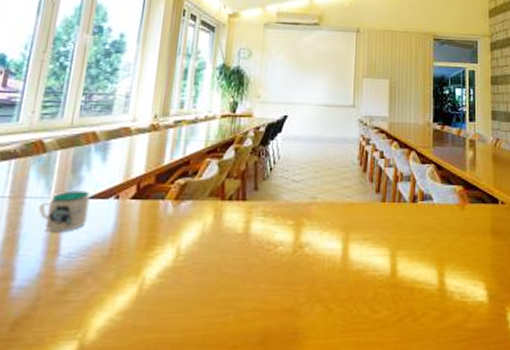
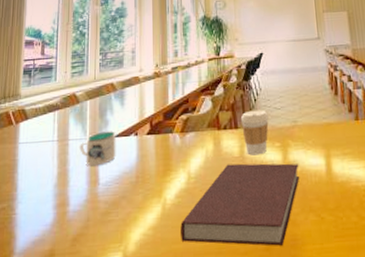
notebook: none [157,241,311,340] -> present [180,163,300,246]
coffee cup: none [250,180,284,233] -> present [240,109,269,156]

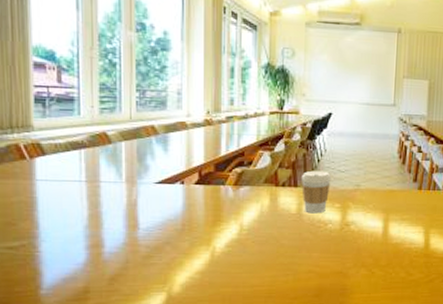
mug: present [80,131,117,166] -> none [114,176,160,211]
notebook: present [180,163,300,246] -> none [230,220,356,293]

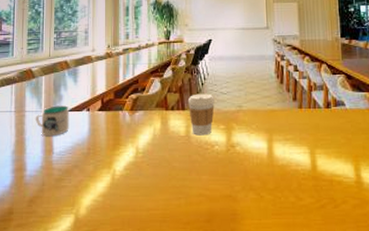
mug: none [114,176,160,211] -> present [35,105,71,137]

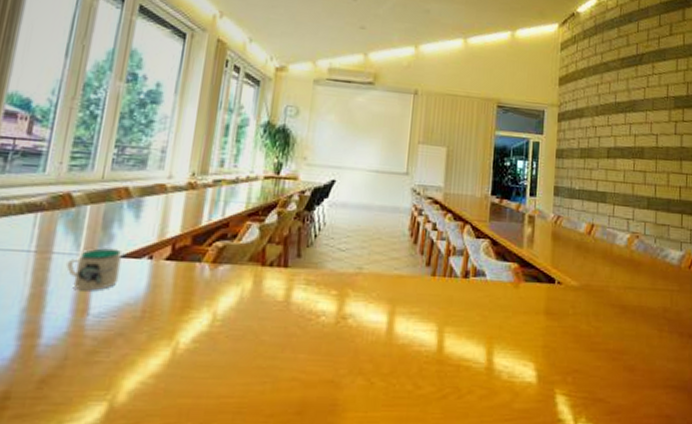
coffee cup: present [187,93,215,136] -> none [292,247,329,302]

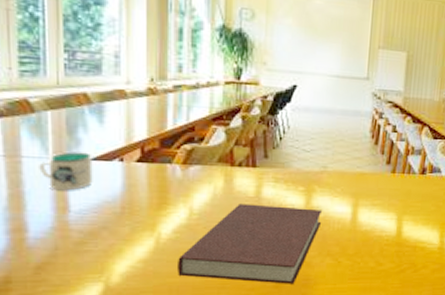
notebook: none [190,309,354,410] -> present [178,203,322,284]

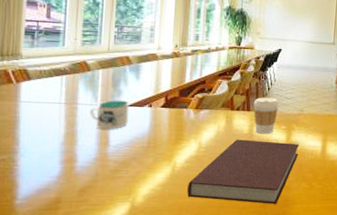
coffee cup: none [260,149,294,197] -> present [253,97,279,134]

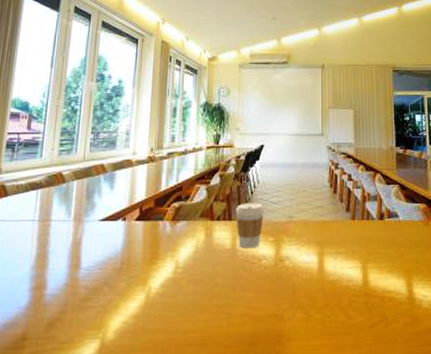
mug: present [89,100,131,130] -> none [62,214,104,250]
notebook: present [187,139,299,204] -> none [163,256,291,341]

